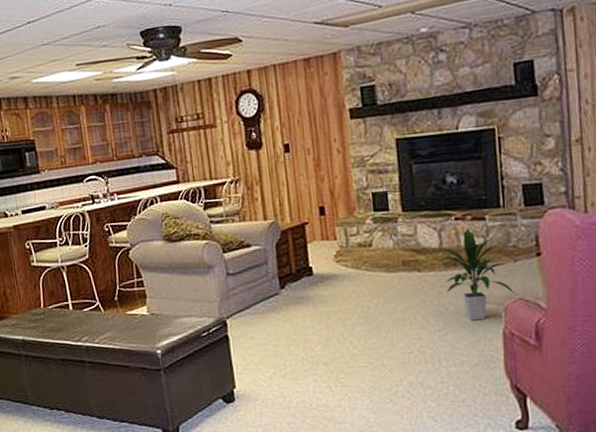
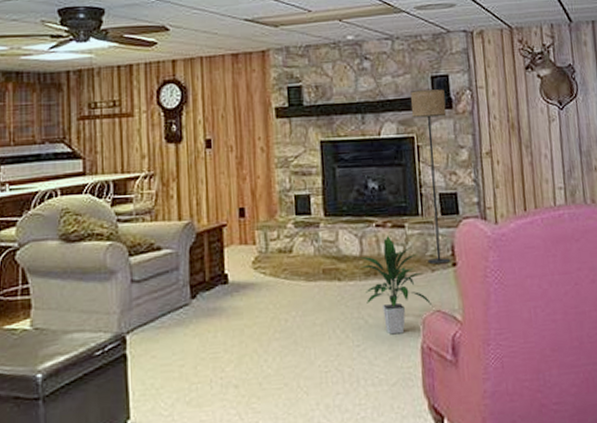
floor lamp: none [491,75,535,255] -> present [411,88,451,265]

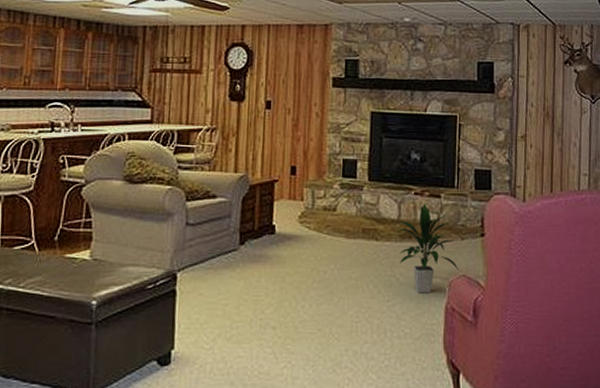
floor lamp: present [411,88,451,265] -> none [456,73,489,233]

